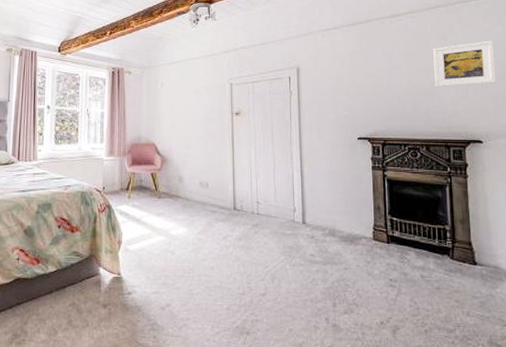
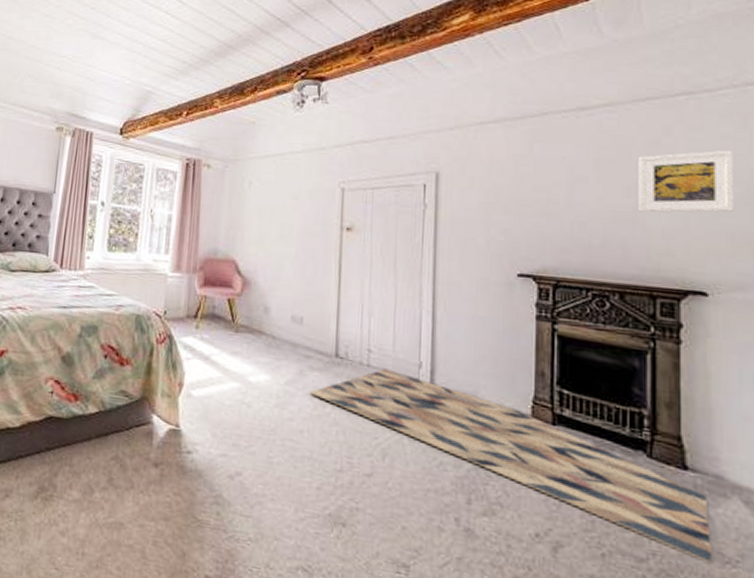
rug: none [217,215,496,328] -> present [310,368,714,565]

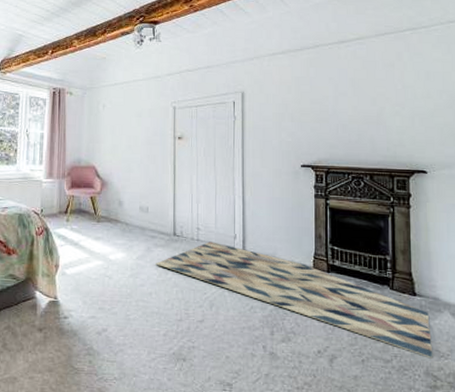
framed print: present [639,149,735,213] -> none [381,69,443,116]

